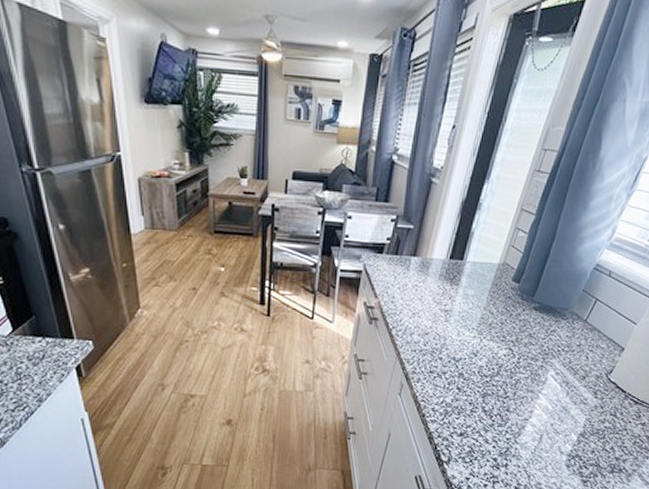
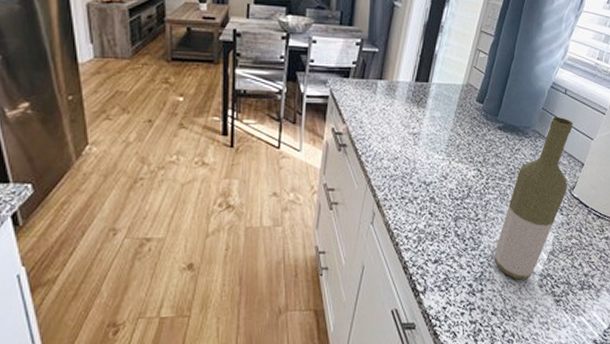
bottle: none [520,300,616,458] -> present [494,117,573,280]

